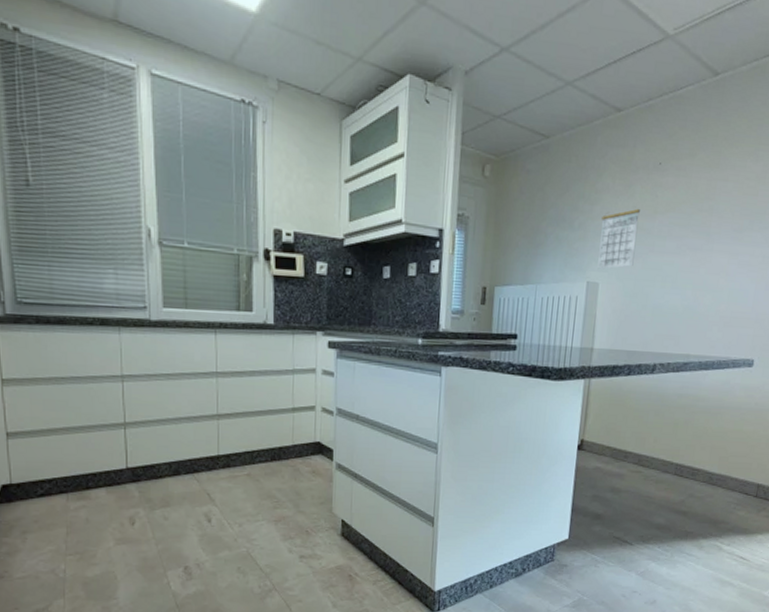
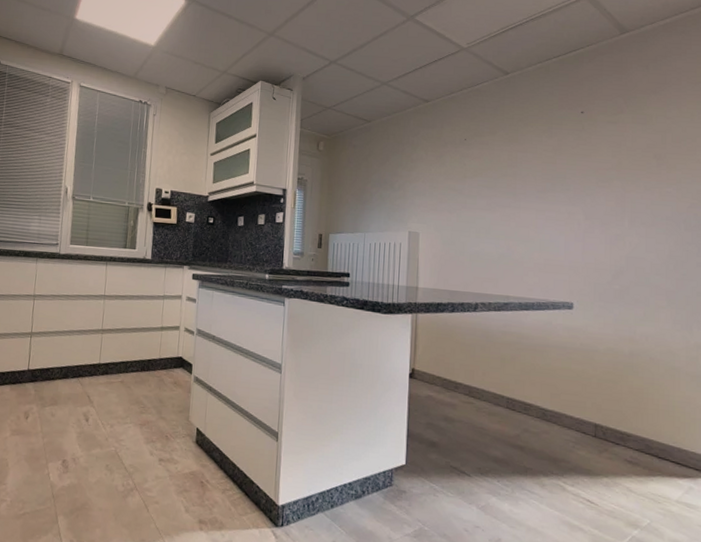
calendar: present [597,208,640,270] -> none [417,173,451,222]

